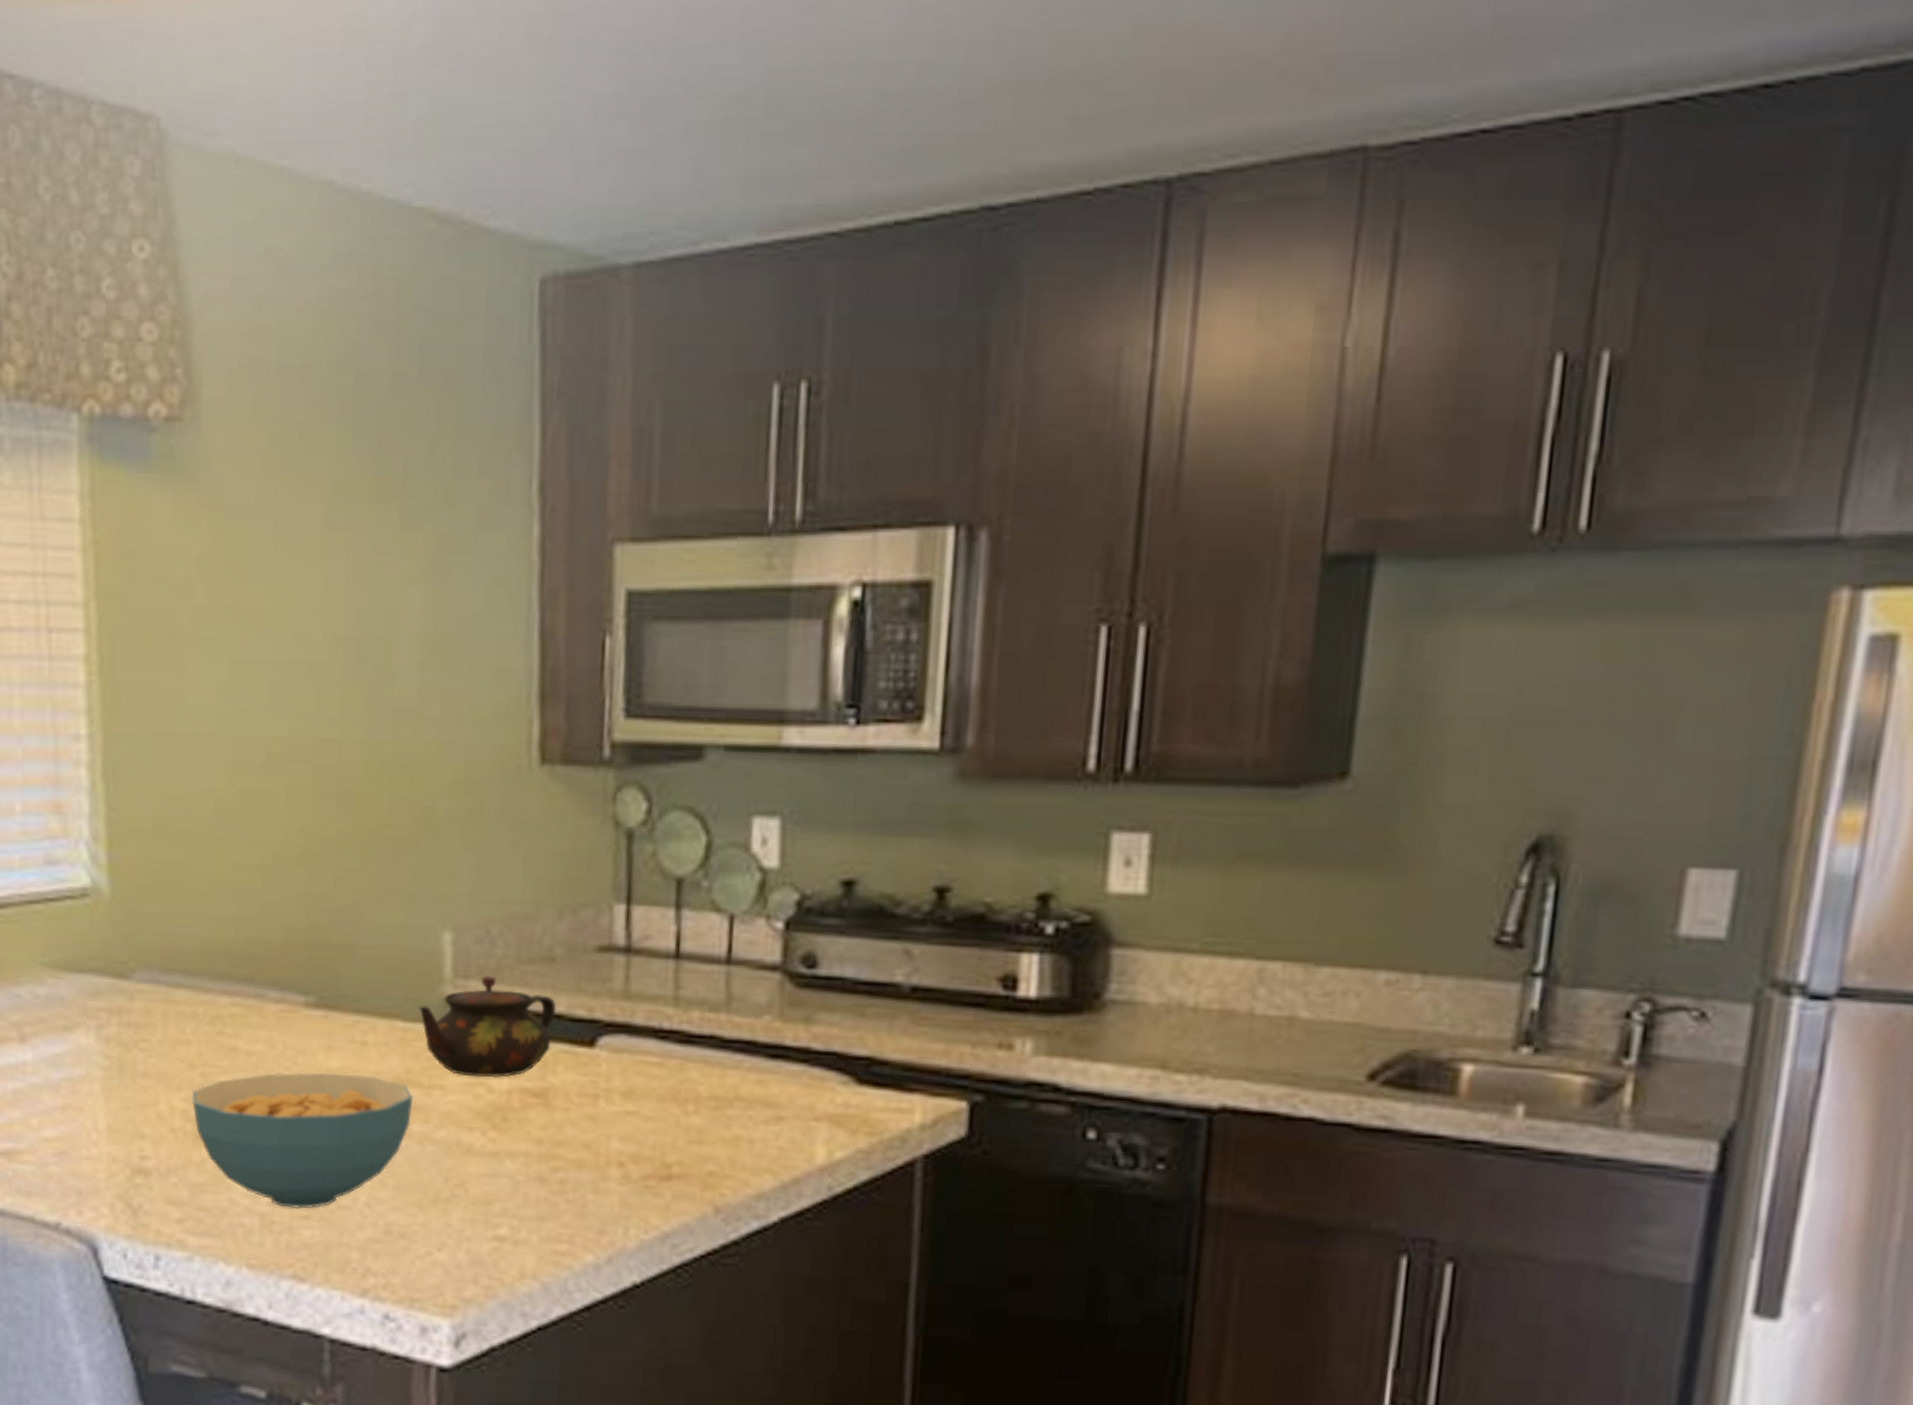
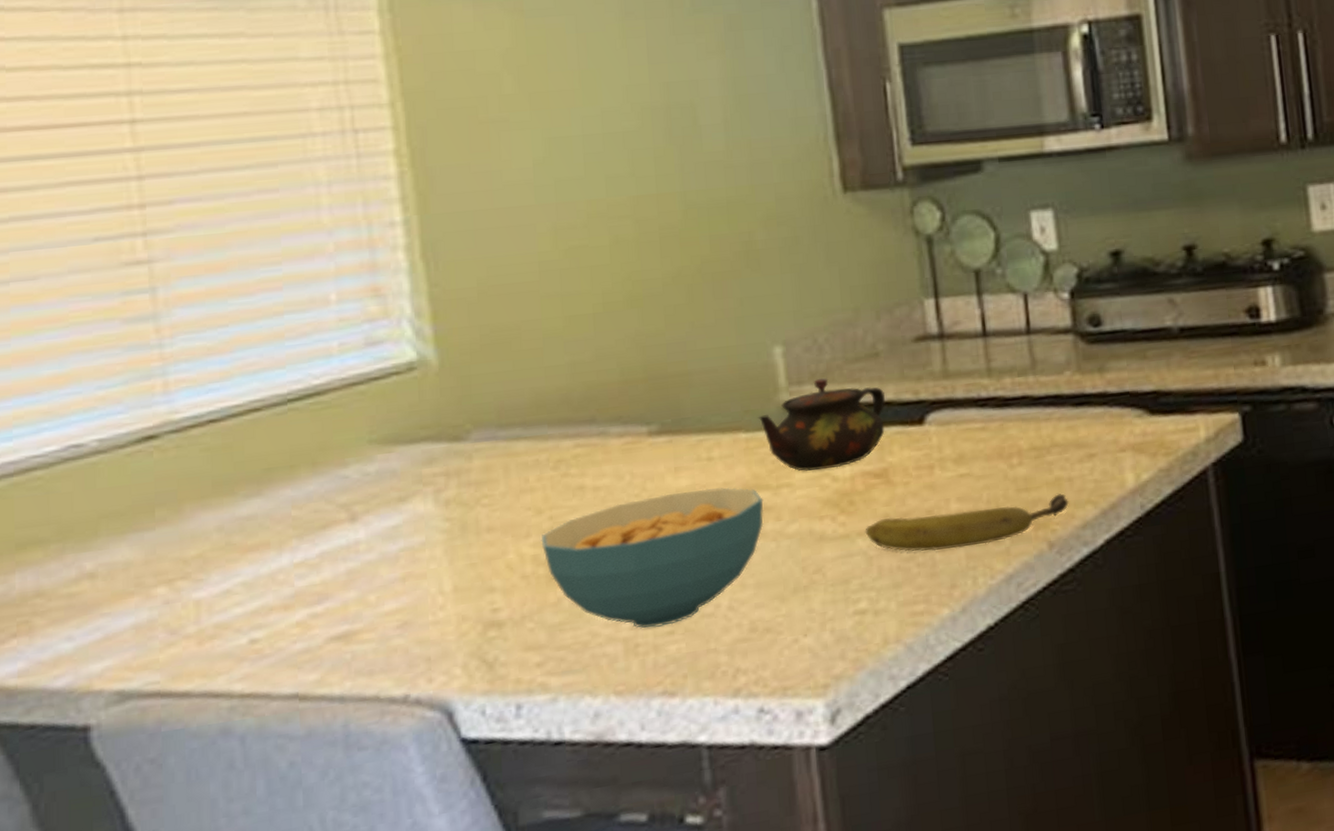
fruit: none [515,1143,745,1194] -> present [865,493,1069,552]

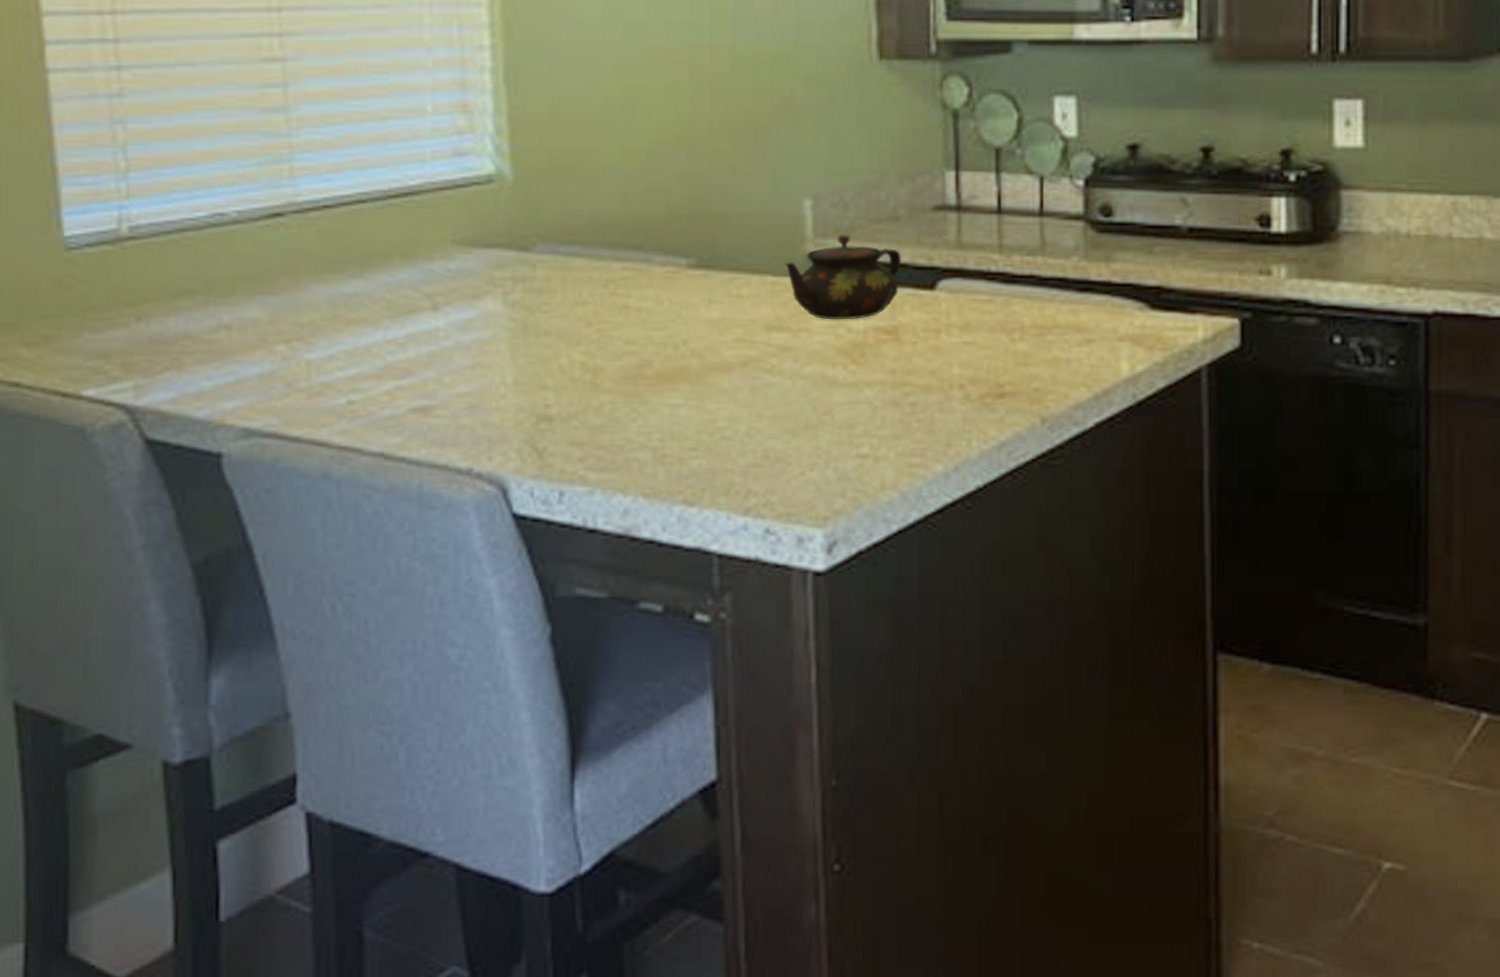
cereal bowl: present [541,488,764,628] -> none [589,323,784,442]
fruit: present [865,493,1069,552] -> none [872,372,1064,410]

